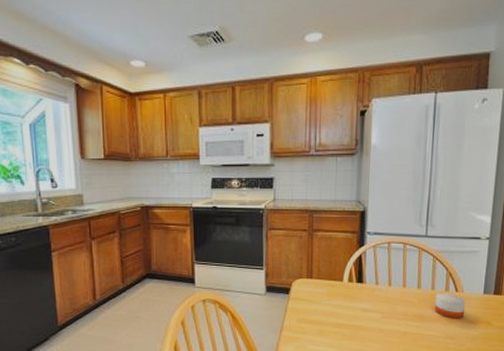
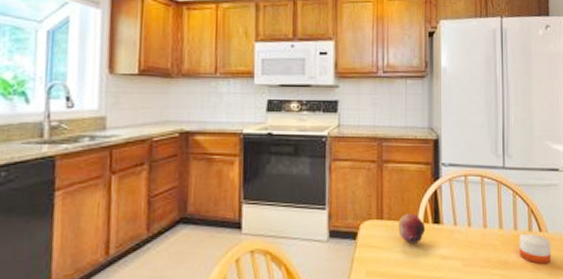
fruit: none [326,273,349,299] -> present [398,213,425,244]

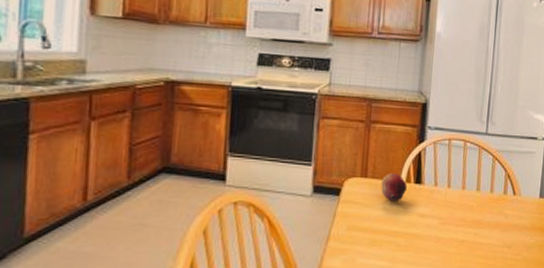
candle: present [519,233,551,265] -> none [493,196,523,226]

